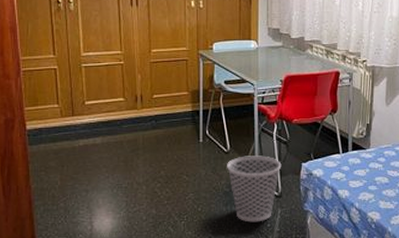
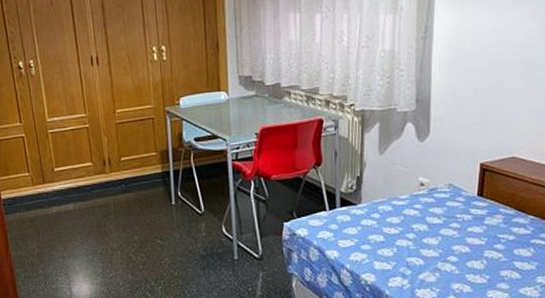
wastebasket: present [227,155,282,223] -> none [202,216,261,287]

